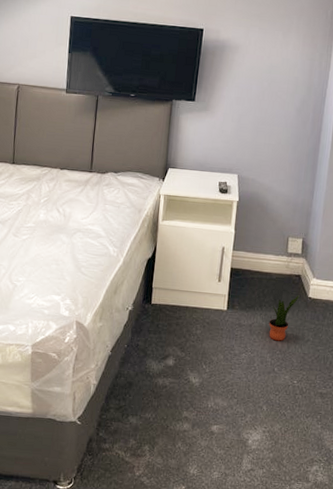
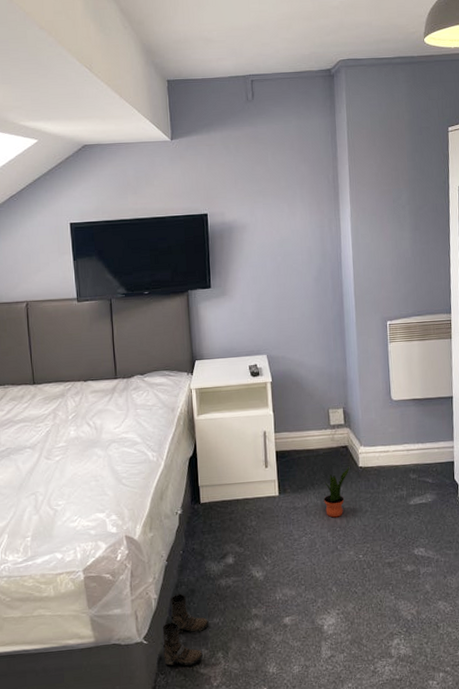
boots: none [93,384,141,452] -> present [162,593,209,666]

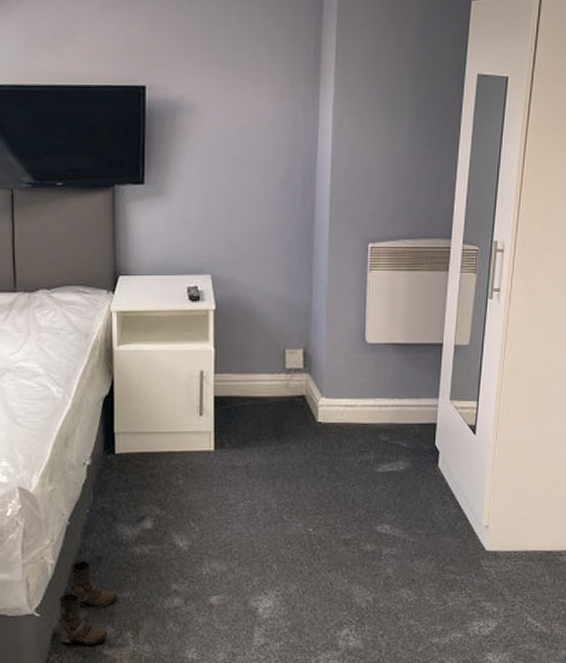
potted plant: present [324,466,350,518] -> none [270,421,306,482]

